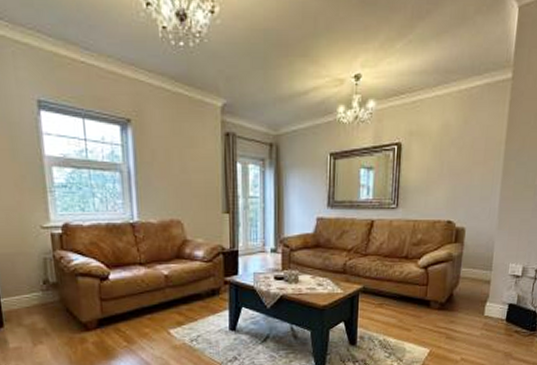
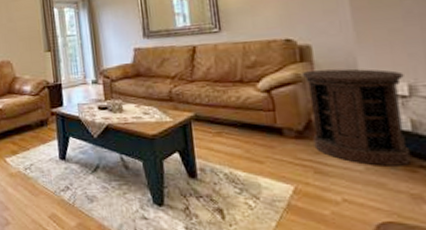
side table: none [450,251,522,332] -> present [301,68,412,166]

